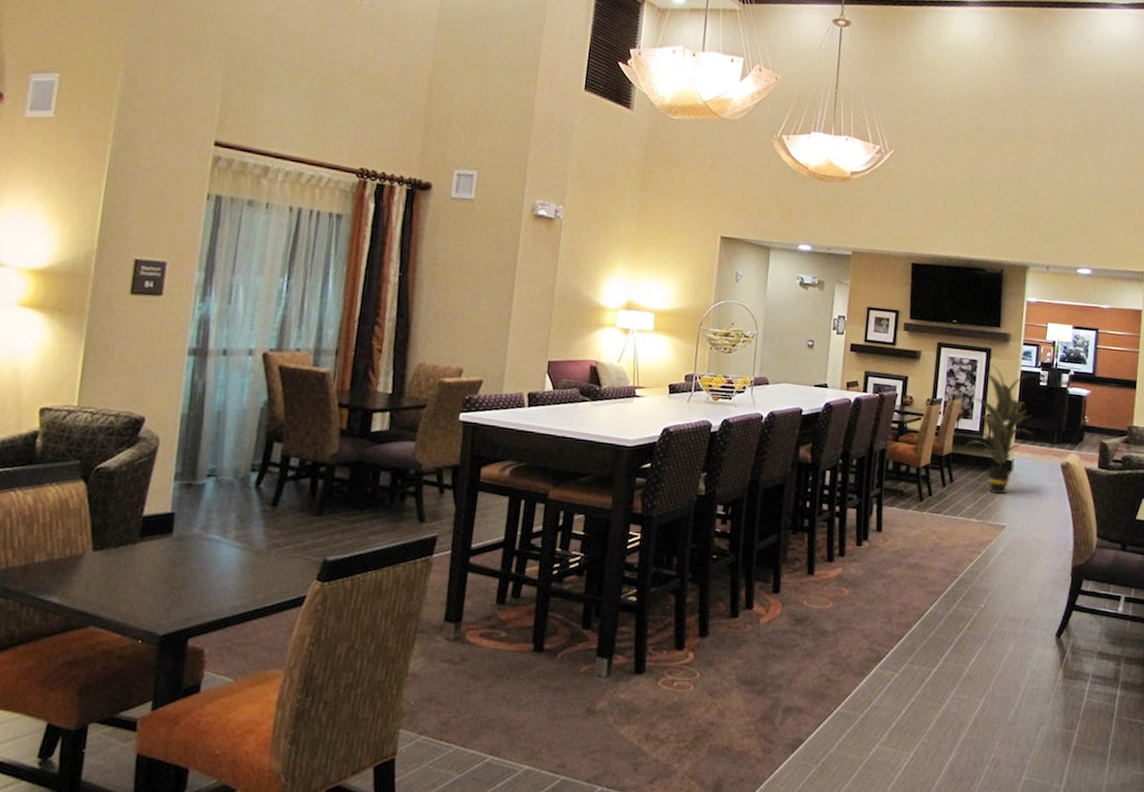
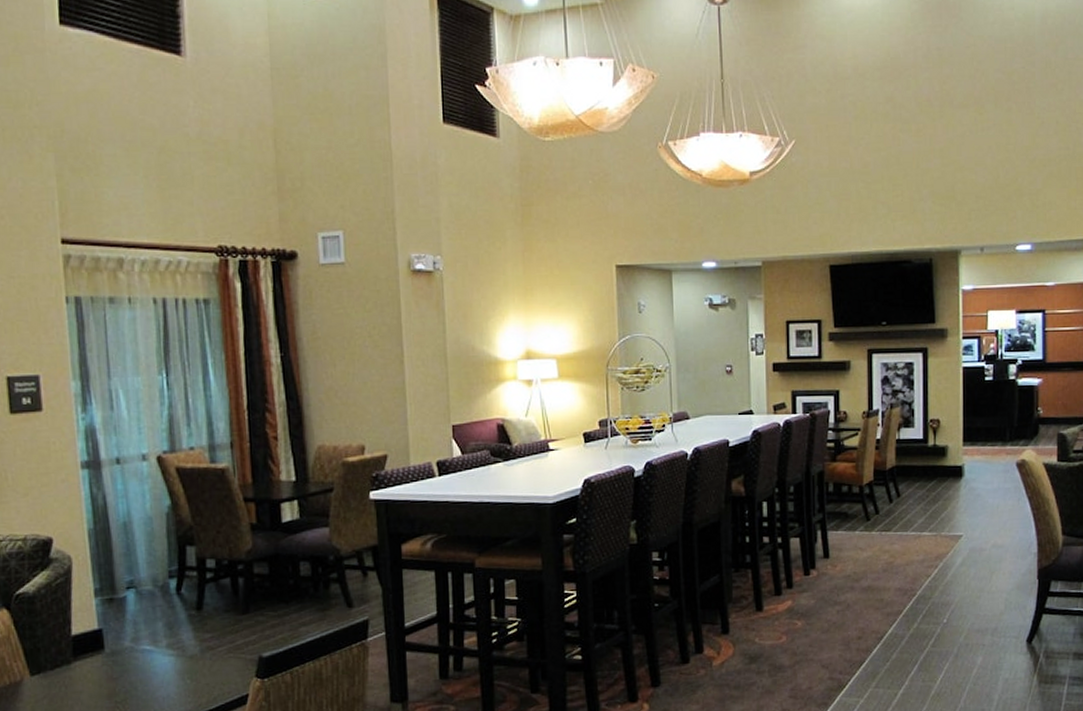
indoor plant: present [962,364,1040,495] -> none [901,365,985,503]

